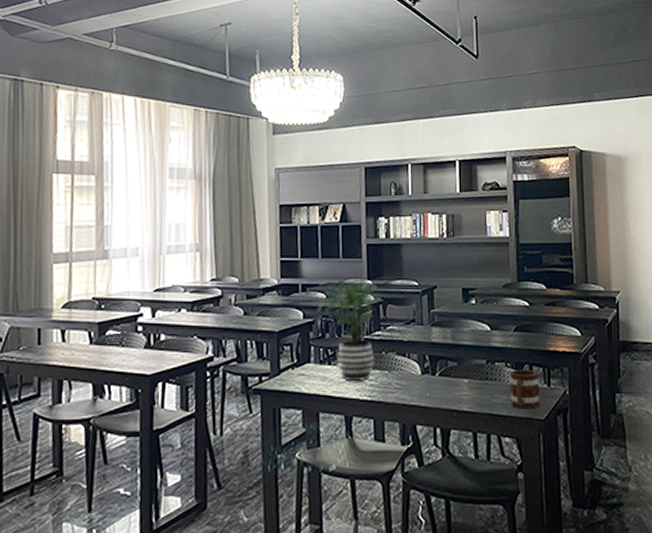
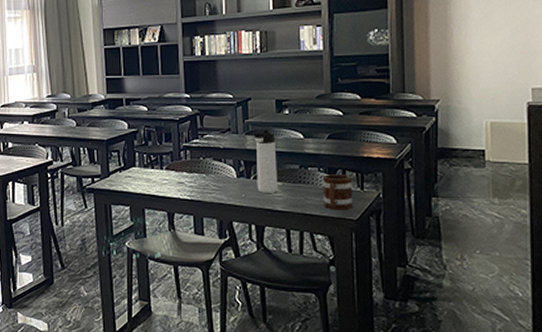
potted plant: present [317,278,383,382] -> none [140,93,200,184]
thermos bottle: none [438,320,465,391] -> present [253,129,278,193]

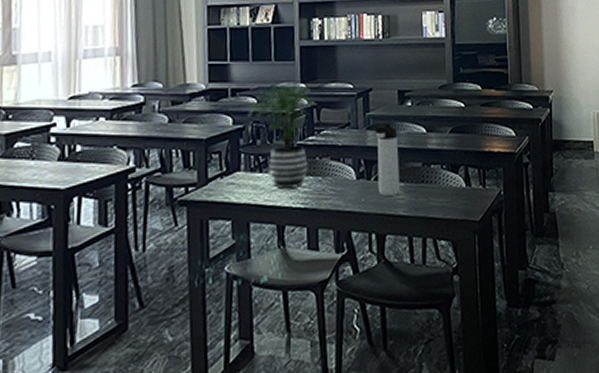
potted plant: none [140,93,200,184] -> present [247,82,317,189]
mug: present [322,173,353,210] -> none [445,170,475,211]

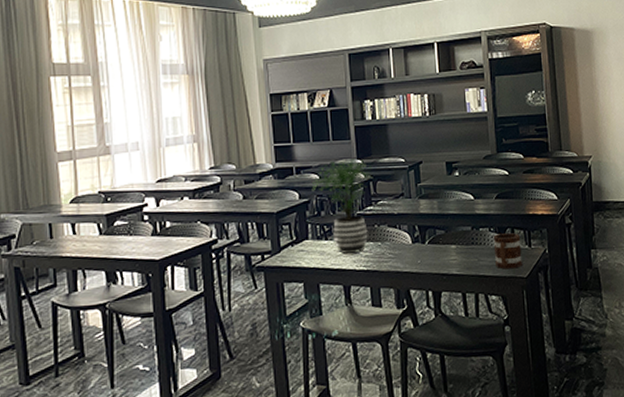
thermos bottle: present [374,123,400,196] -> none [425,192,453,257]
mug: none [445,170,475,211] -> present [493,232,522,269]

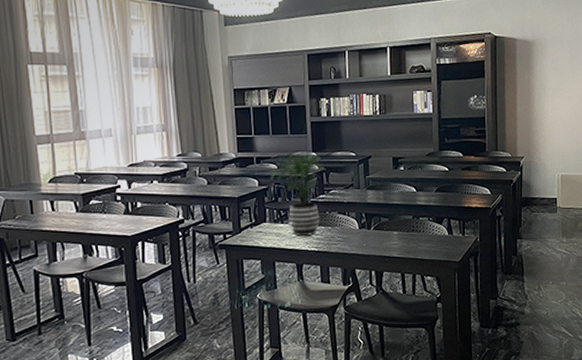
mug: present [493,232,522,269] -> none [431,222,456,254]

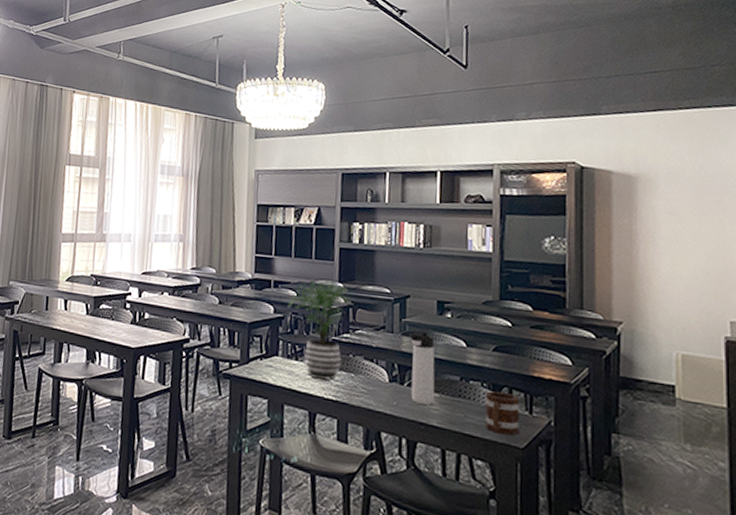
thermos bottle: none [373,184,395,242] -> present [409,331,435,405]
mug: none [431,222,456,254] -> present [484,391,520,436]

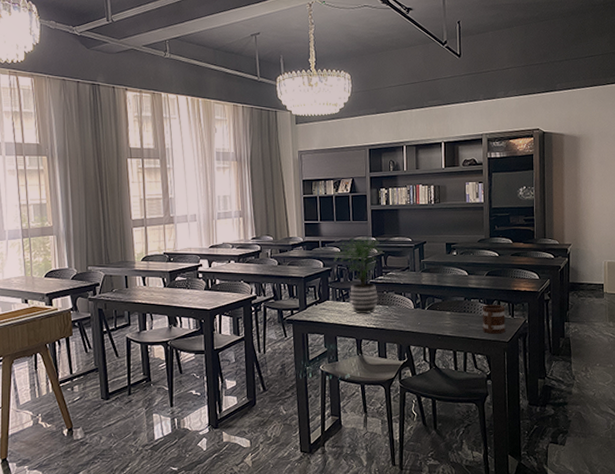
thermos bottle: present [409,331,435,405] -> none [427,268,447,321]

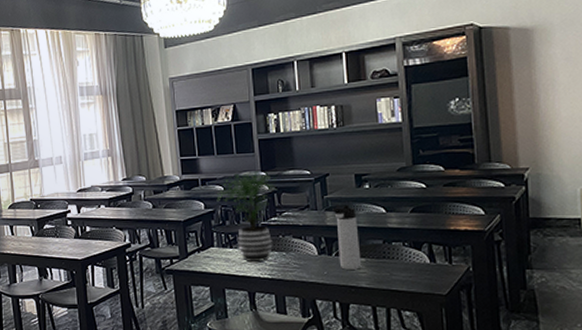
thermos bottle: none [427,268,447,321] -> present [332,204,362,270]
mug: present [482,304,505,334] -> none [407,247,441,285]

